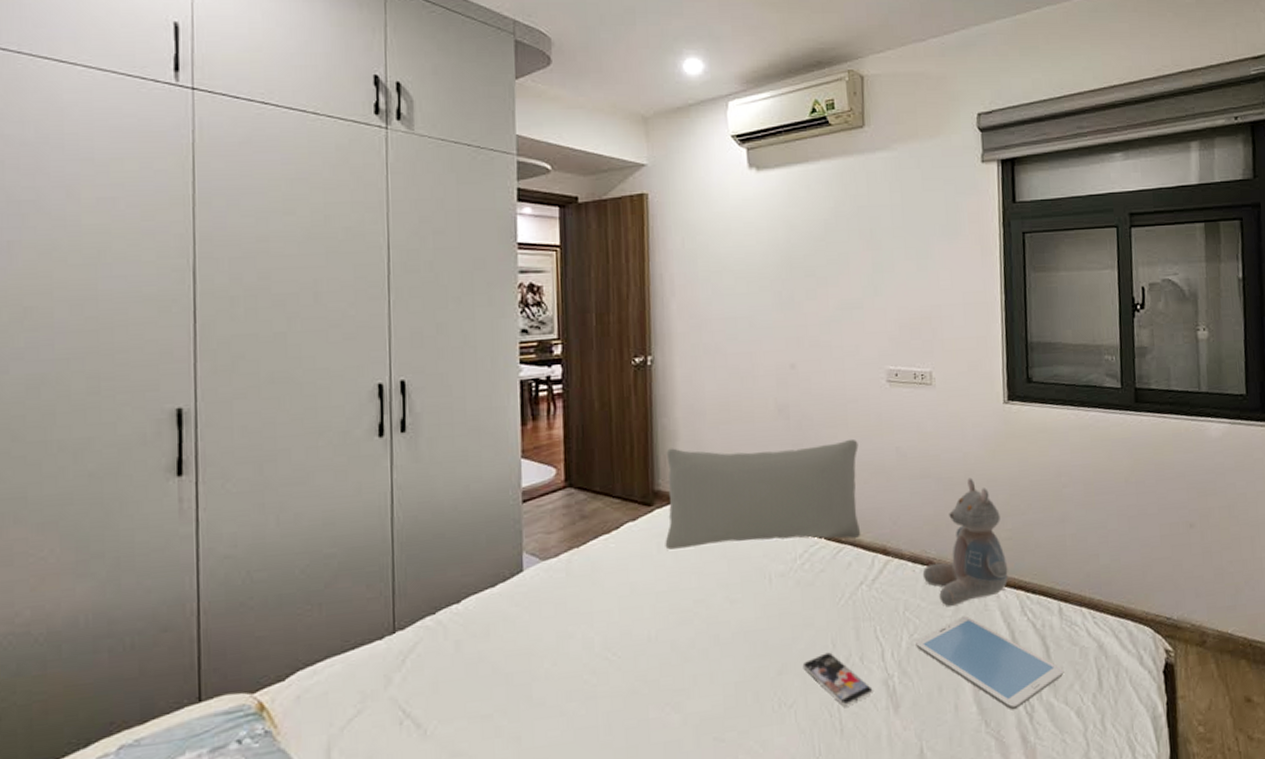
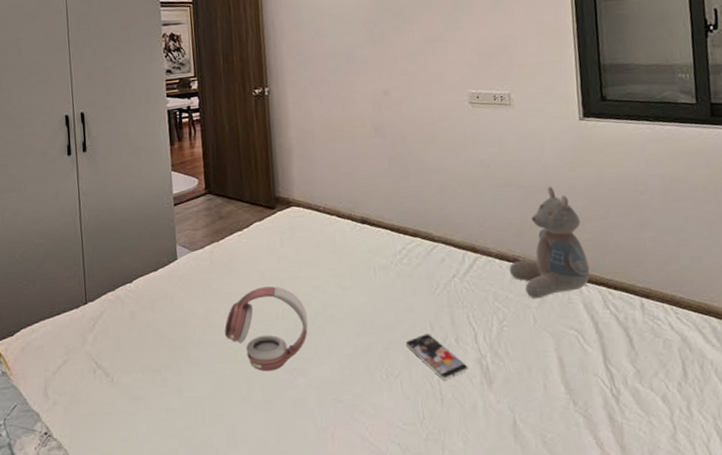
headphones: none [581,601,688,710] -> present [224,286,309,372]
pillow: present [665,439,861,550] -> none [283,153,452,245]
tablet: present [915,615,1064,710] -> none [505,307,648,392]

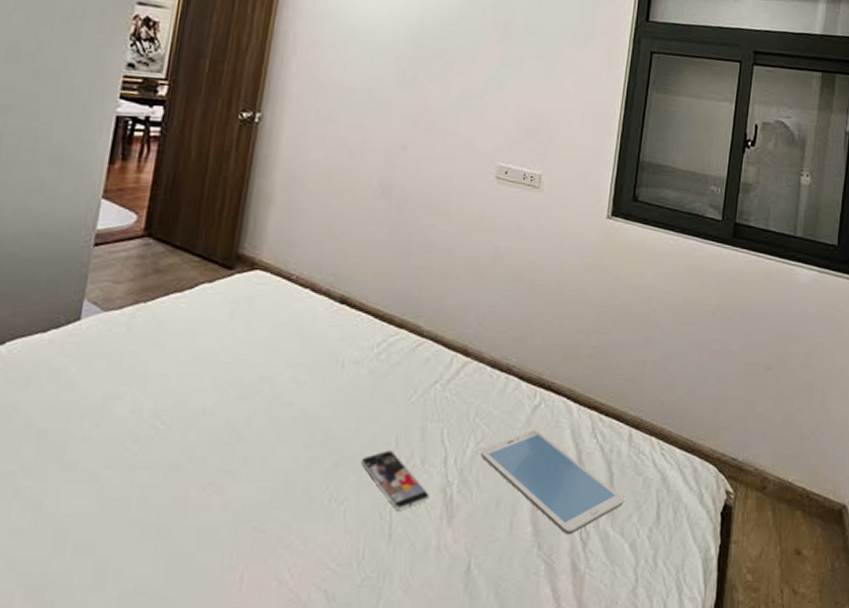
headphones: present [224,286,309,372] -> none [124,371,245,485]
tablet: none [505,307,648,392] -> present [481,430,625,535]
stuffed animal: present [509,186,590,299] -> none [499,288,586,419]

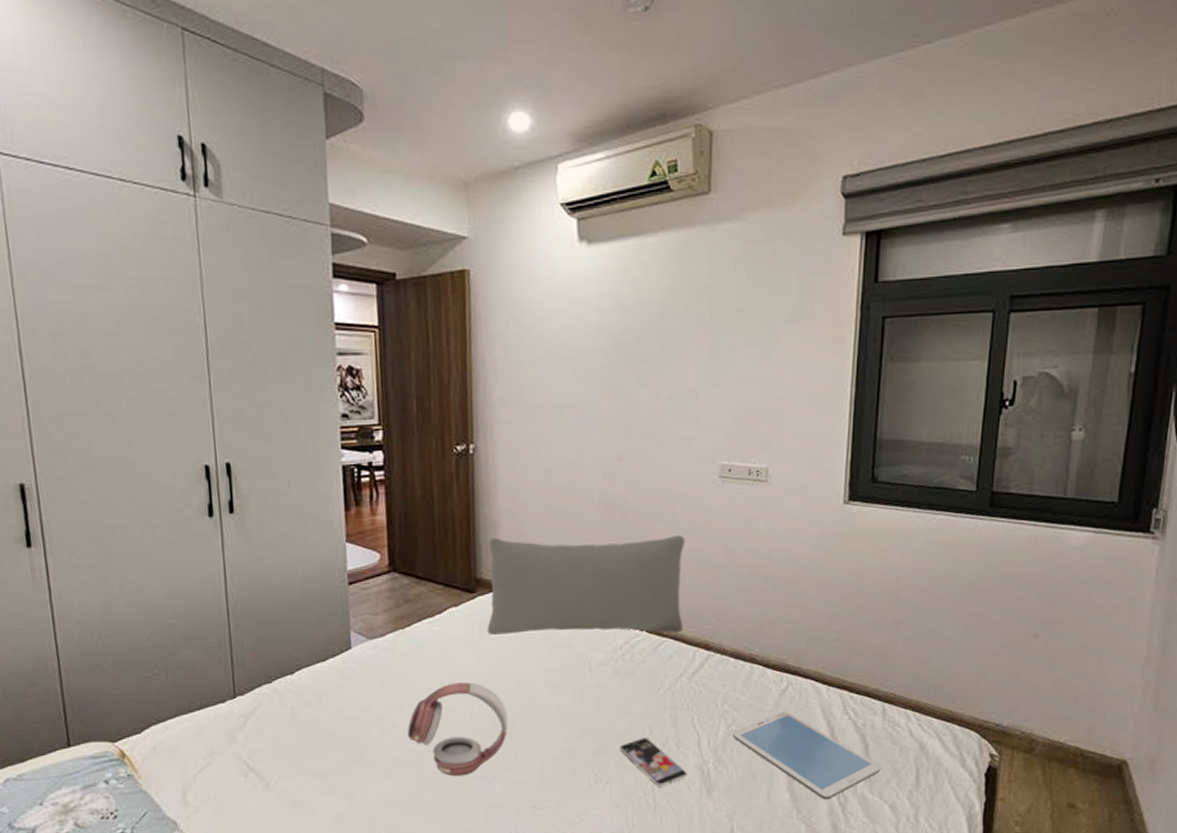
headphones: none [124,371,245,485] -> present [407,682,509,777]
pillow: none [238,212,457,335] -> present [487,534,685,635]

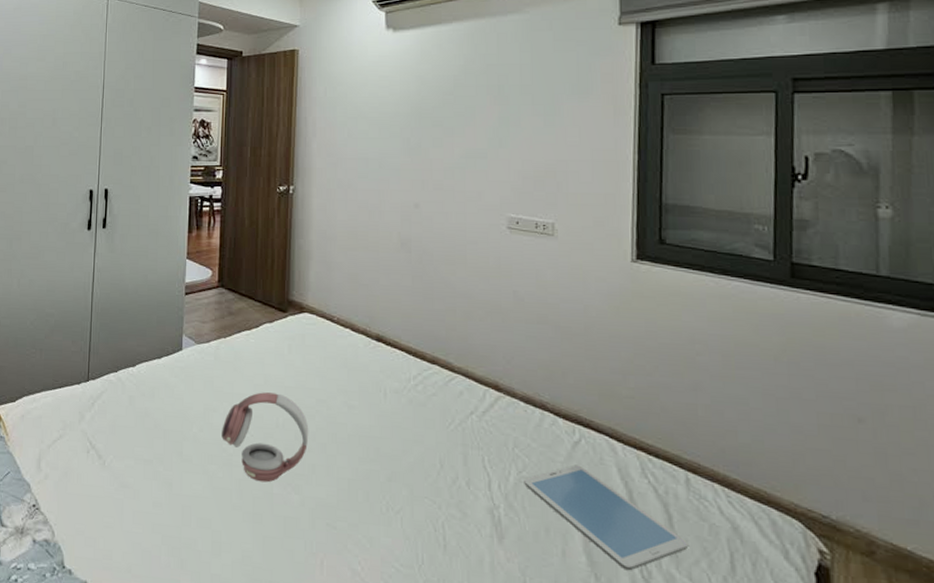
pillow: present [487,534,685,635] -> none [295,265,476,371]
smartphone: present [619,737,687,787] -> none [411,470,478,525]

